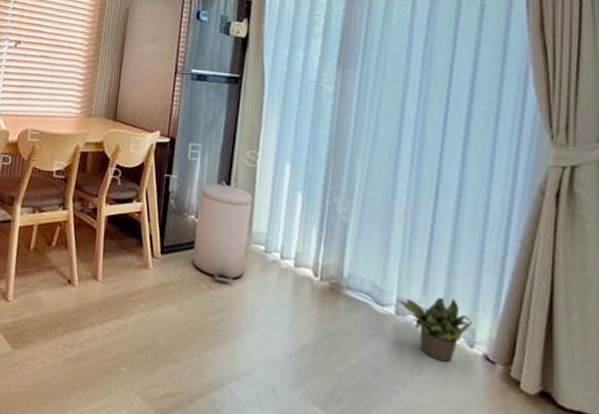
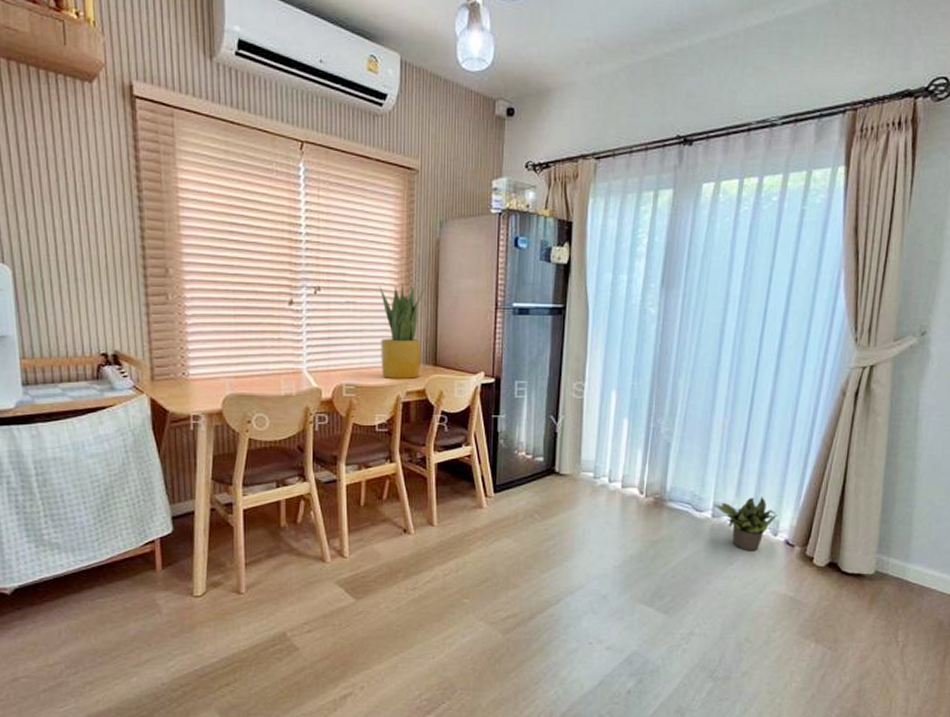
planter: none [65,43,112,131] -> present [379,282,425,380]
pedal bin: present [192,182,253,283] -> none [524,418,581,511]

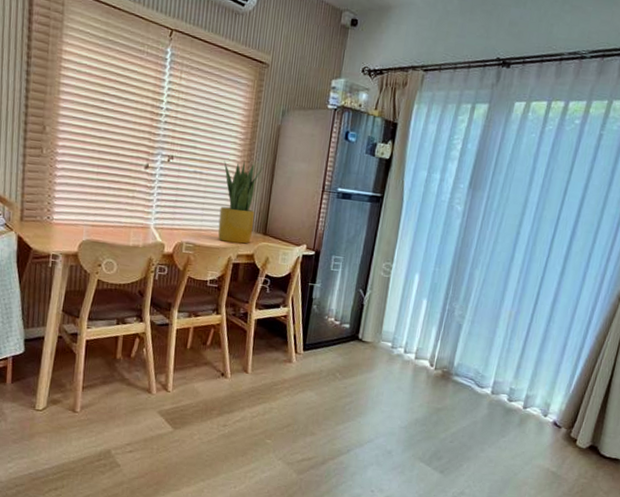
potted plant: present [714,497,777,551] -> none [494,381,549,428]

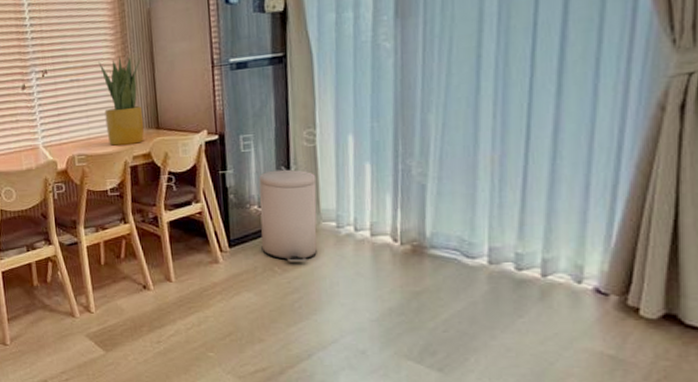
pedal bin: none [329,290,385,373] -> present [259,169,317,263]

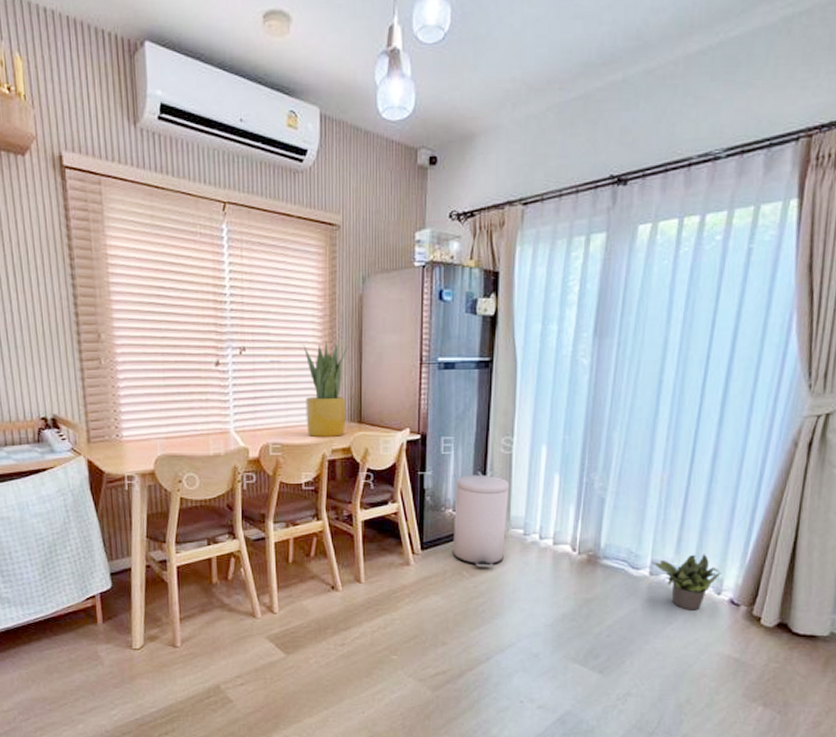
potted plant: none [489,238,580,302] -> present [652,554,721,610]

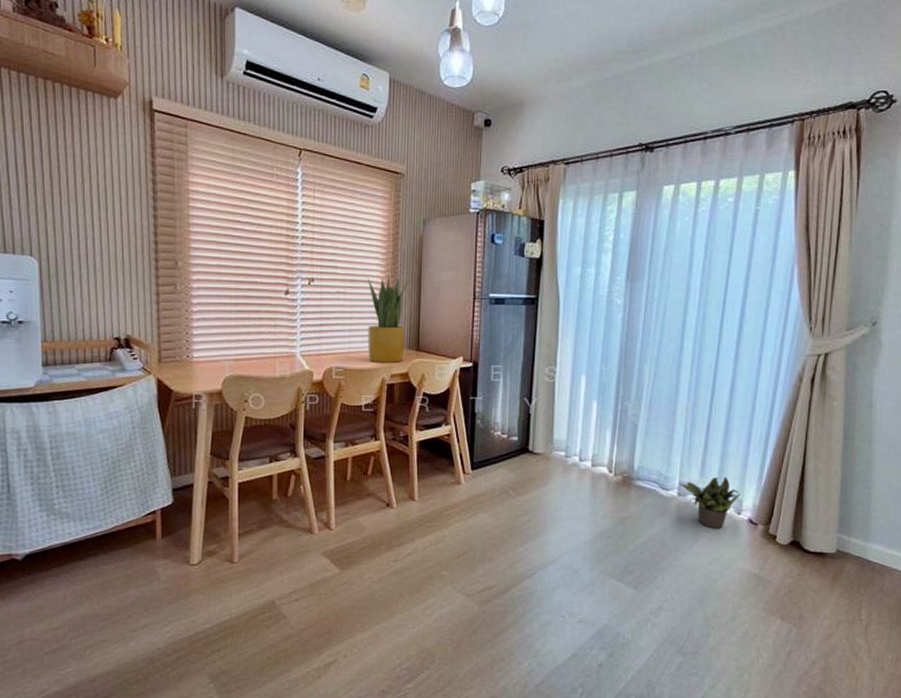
pedal bin: present [452,474,510,568] -> none [500,400,553,488]

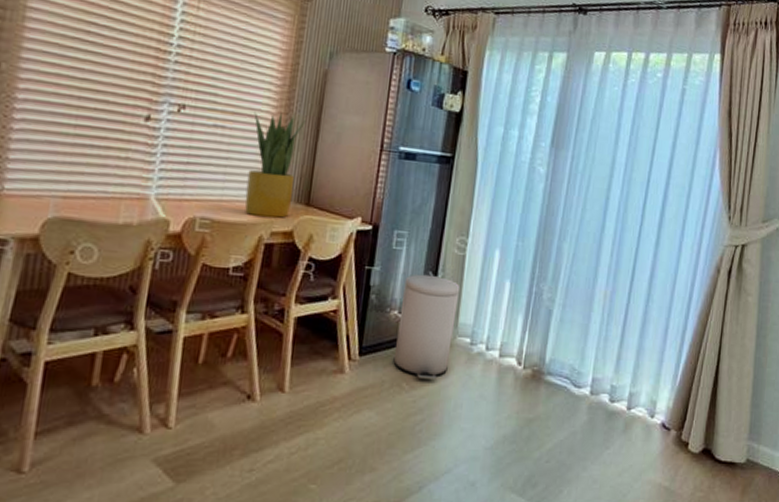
pedal bin: none [500,400,553,488] -> present [393,274,460,381]
potted plant: present [679,477,741,529] -> none [592,374,655,434]

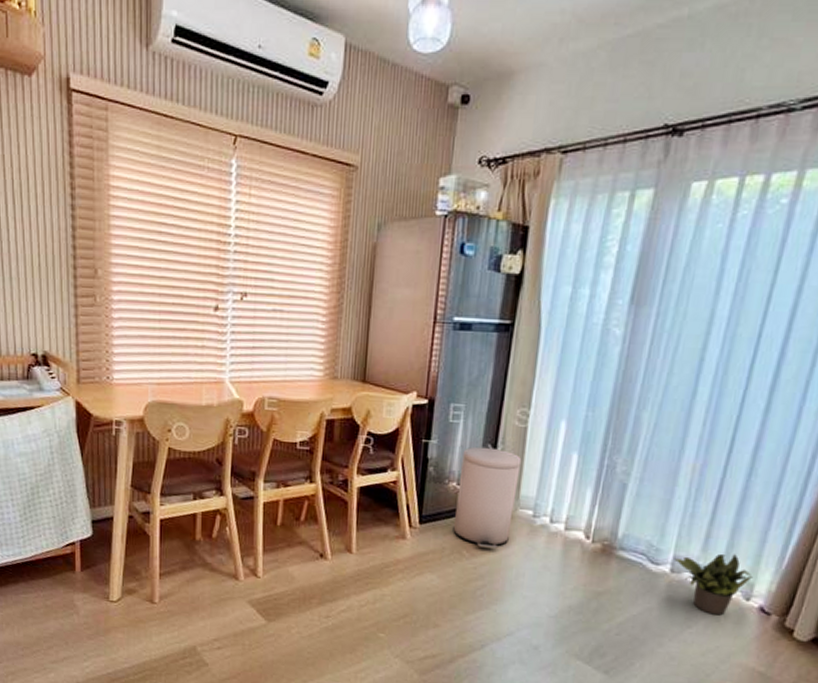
planter: present [245,112,305,218] -> none [306,290,357,396]
potted plant: none [592,374,655,434] -> present [674,554,753,616]

